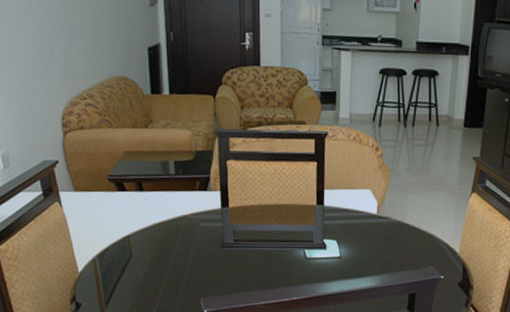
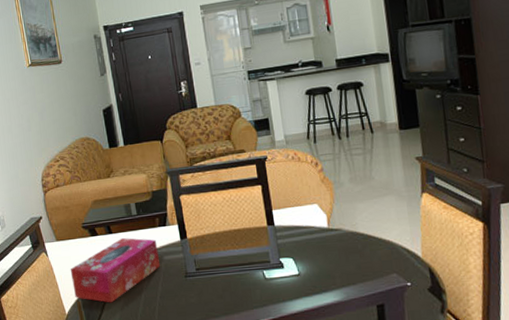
tissue box: none [88,198,194,266] -> present [70,238,160,303]

